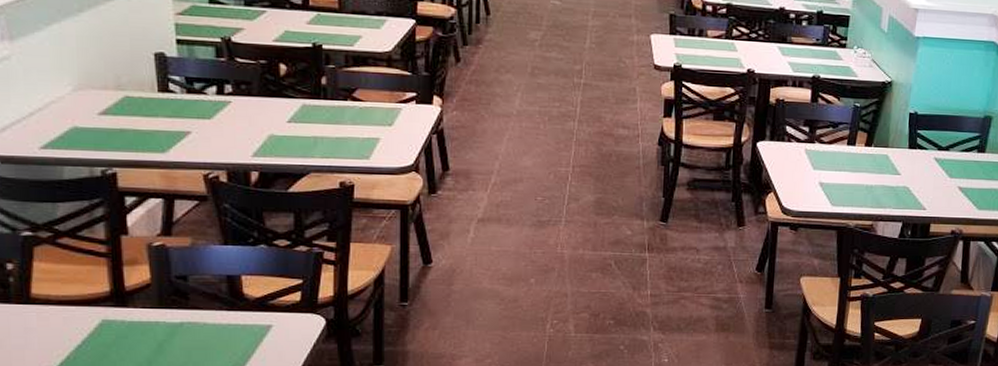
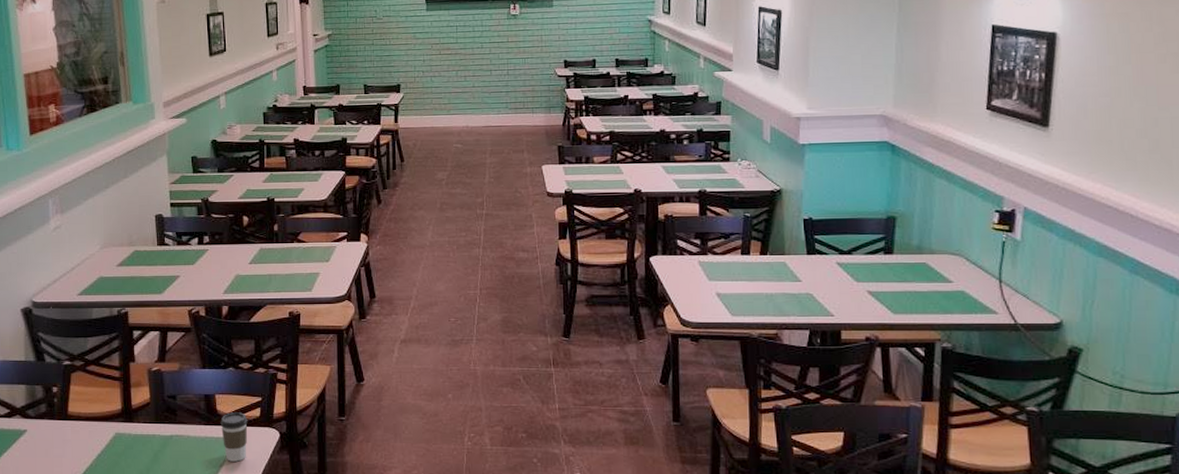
coffee cup: none [248,296,285,352] -> present [220,412,248,462]

